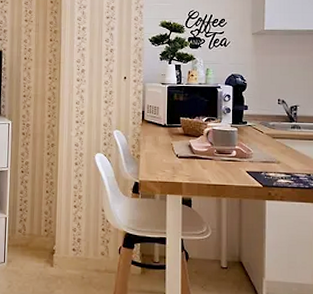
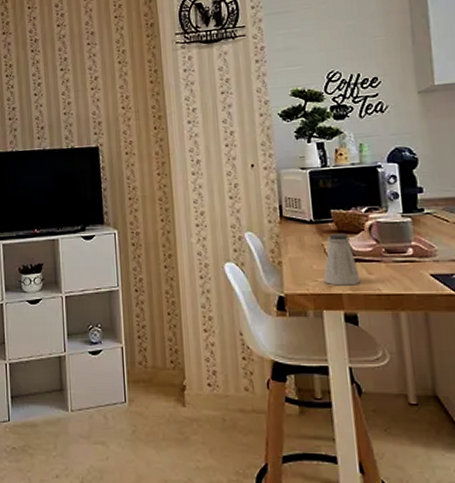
saltshaker: none [170,136,196,177] -> present [323,233,361,286]

